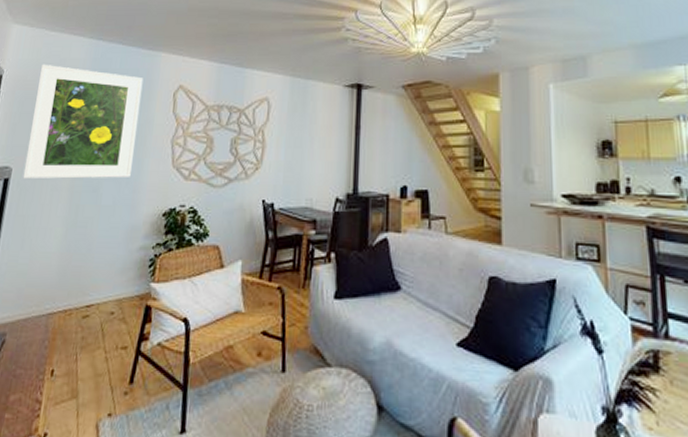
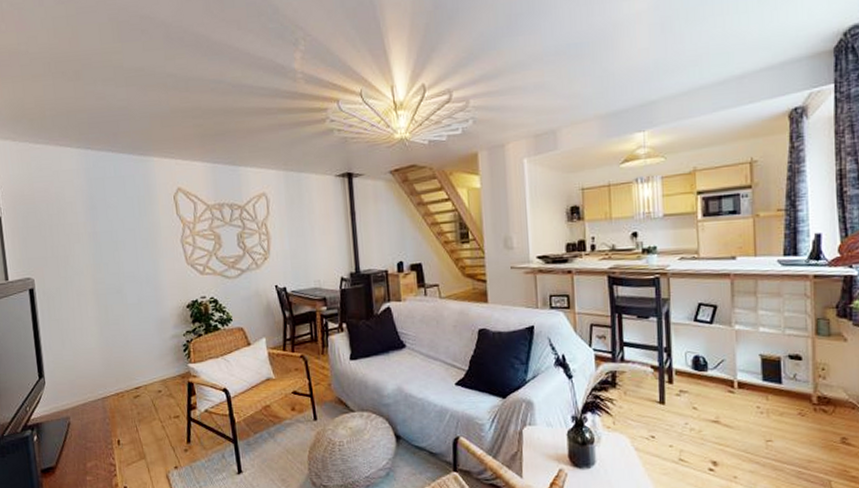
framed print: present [23,64,144,179] -> none [35,177,149,287]

